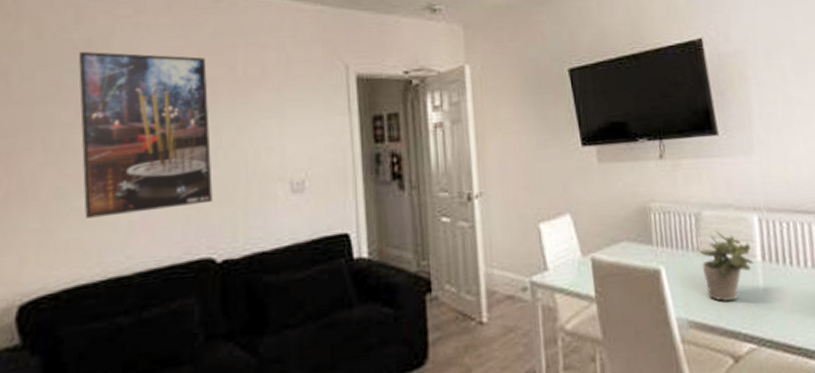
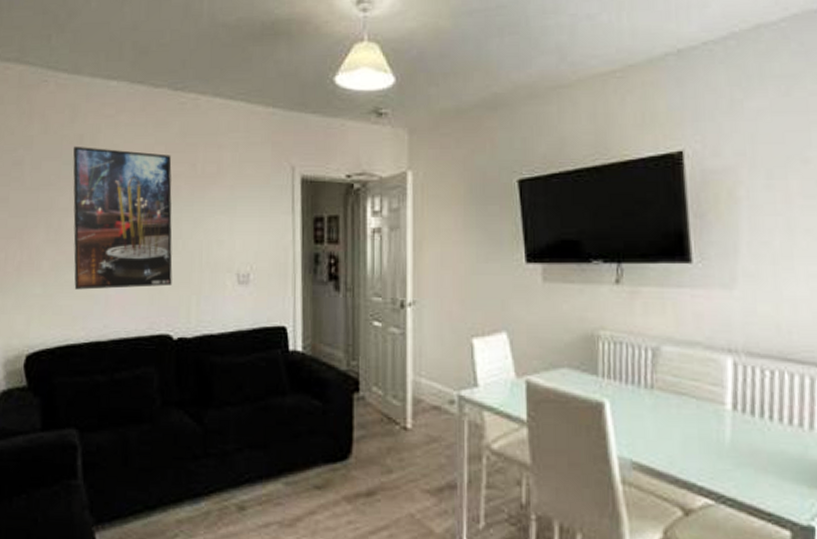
potted plant: present [698,230,754,302] -> none [652,369,722,448]

